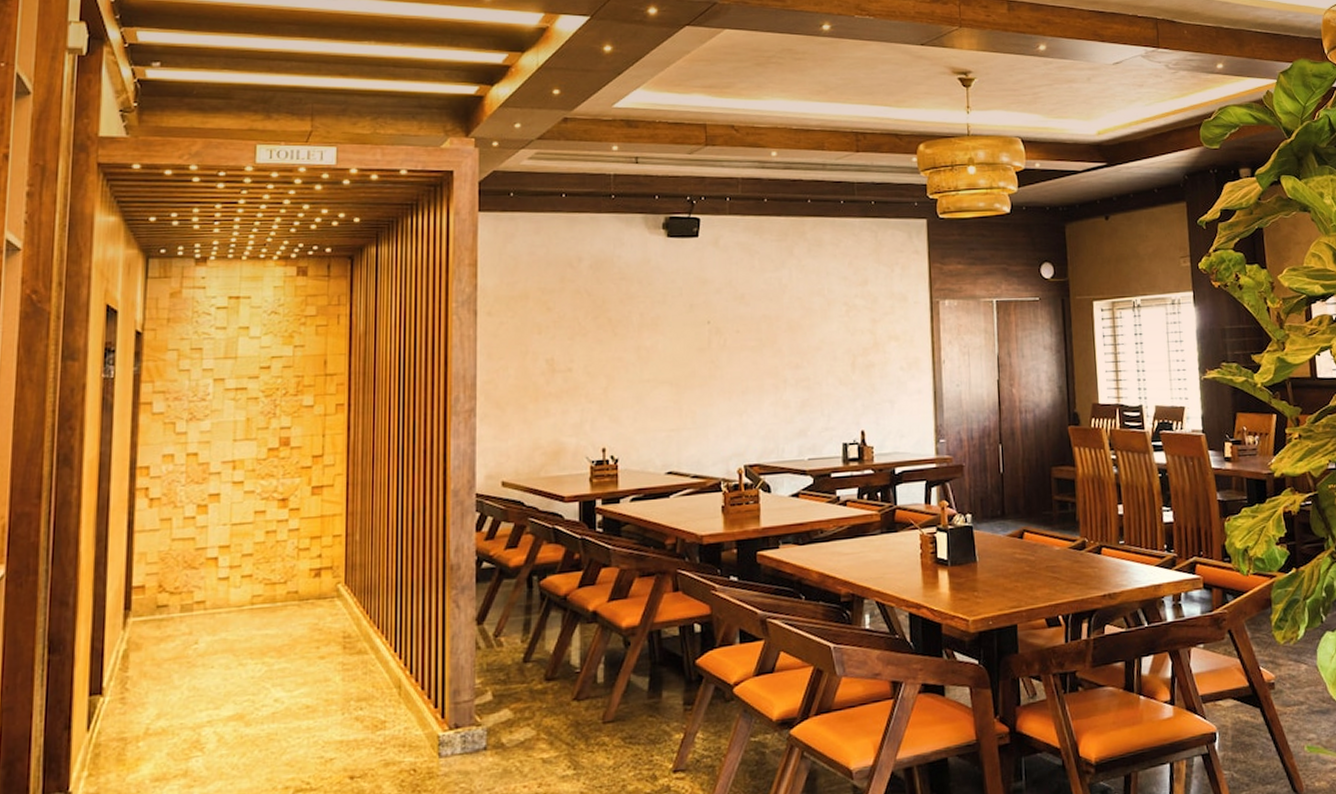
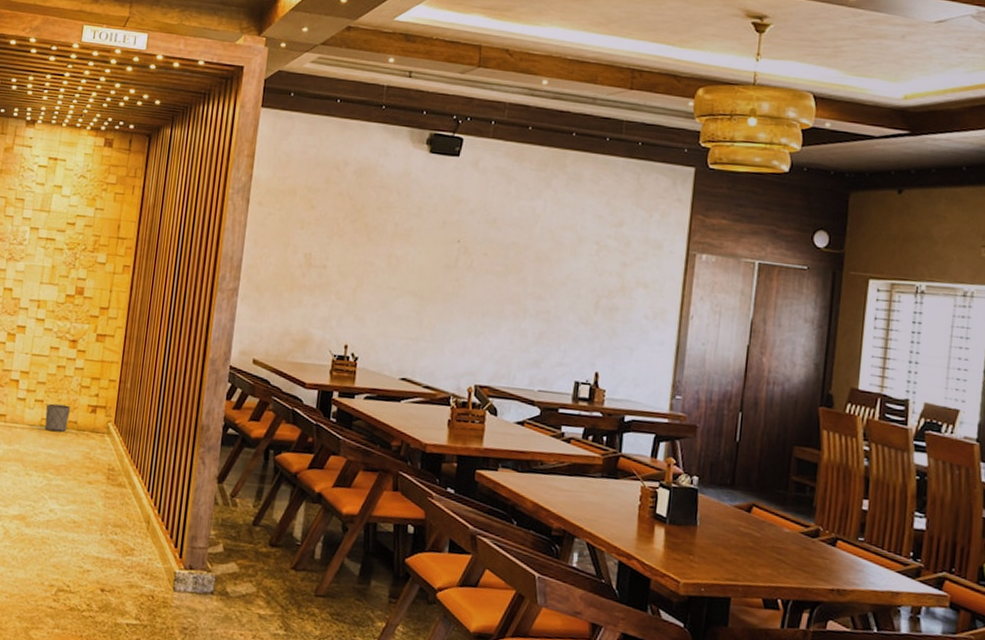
planter: none [257,574,288,609] -> present [45,403,71,432]

